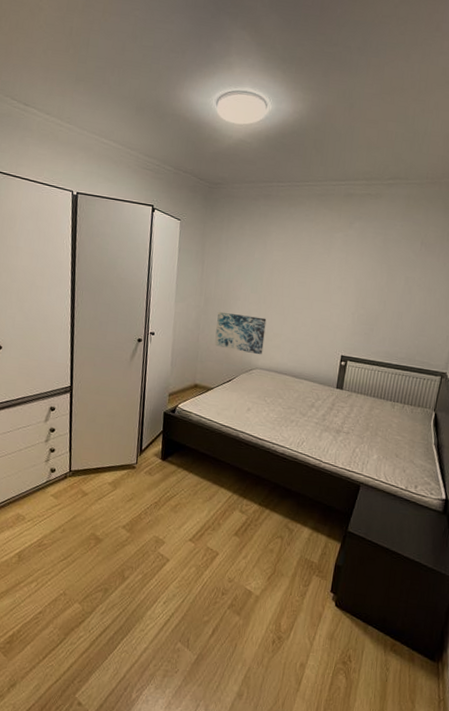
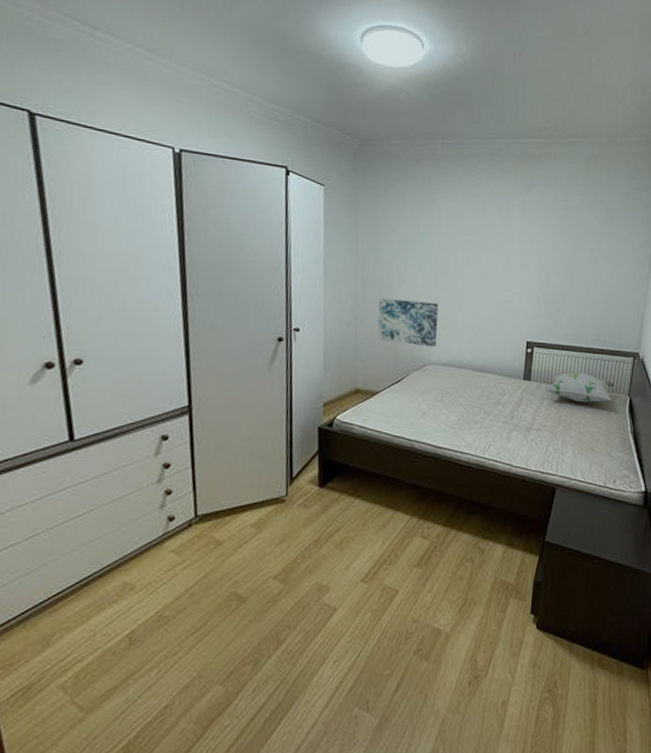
decorative pillow: none [356,384,420,415] -> present [546,371,614,403]

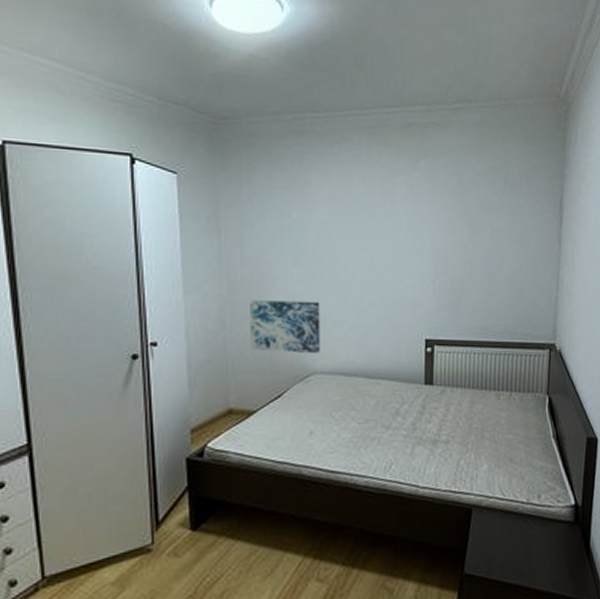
decorative pillow: present [546,371,614,403] -> none [451,370,530,406]

